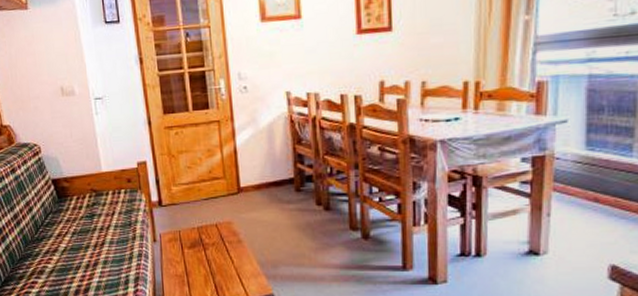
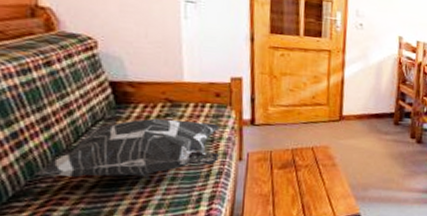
decorative pillow: none [15,208,138,264] -> present [35,118,220,178]

